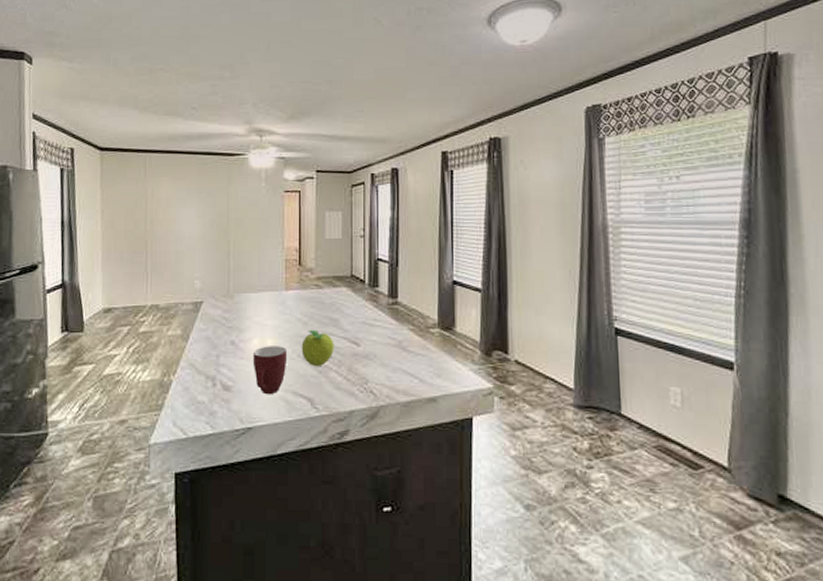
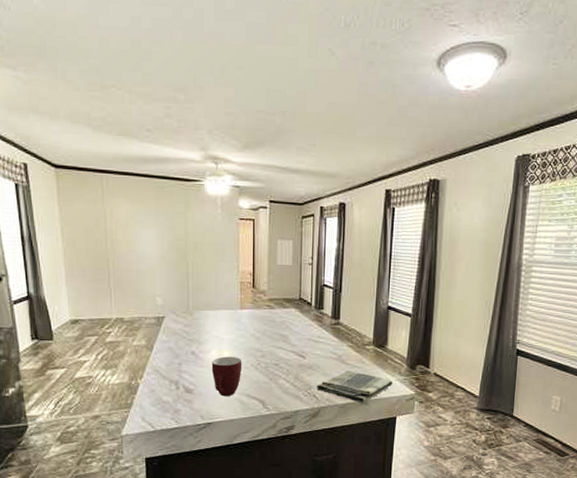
fruit: present [301,329,334,367] -> none [254,343,283,375]
dish towel: none [374,360,466,400] -> present [317,371,393,403]

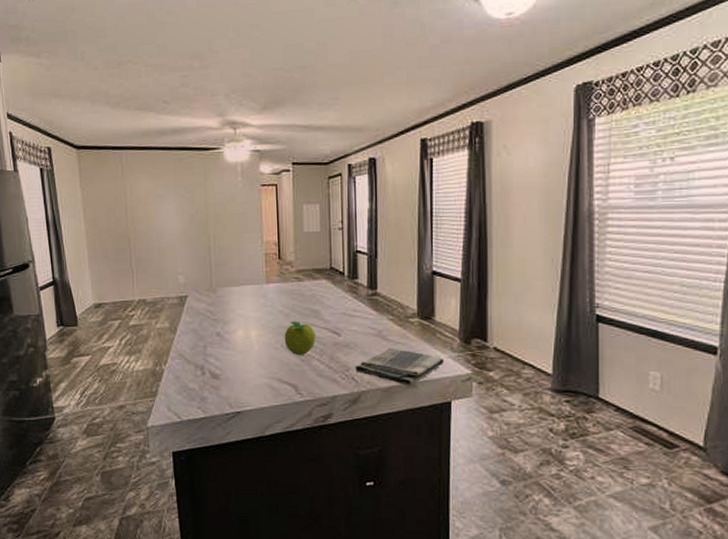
mug: present [211,356,242,397] -> none [238,337,271,382]
fruit: none [254,343,283,375] -> present [284,320,316,356]

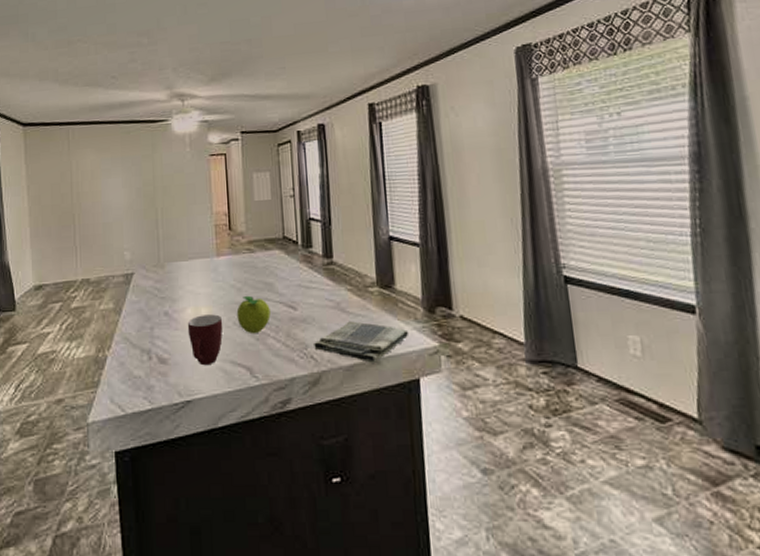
mug: none [238,337,271,382] -> present [187,314,223,366]

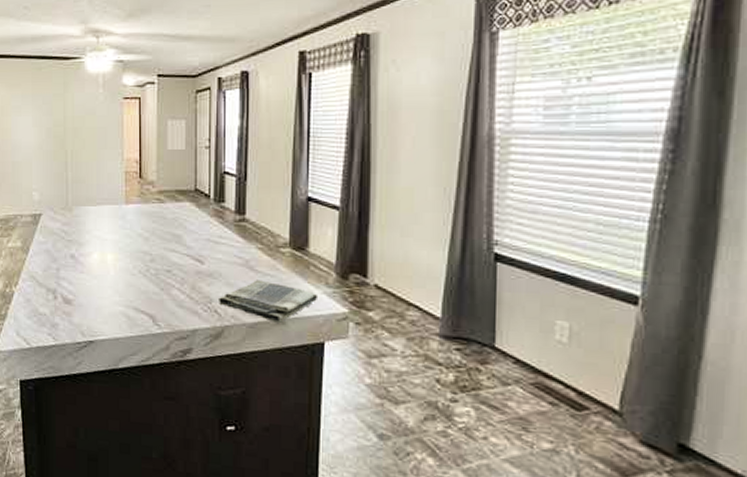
mug: present [187,314,223,366] -> none [93,260,128,310]
fruit: present [236,295,271,334] -> none [142,245,176,284]

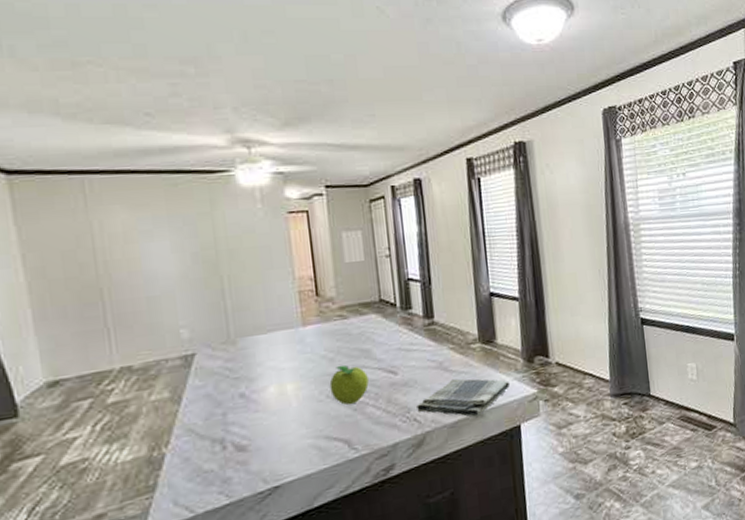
fruit: none [142,245,176,284] -> present [329,364,369,405]

